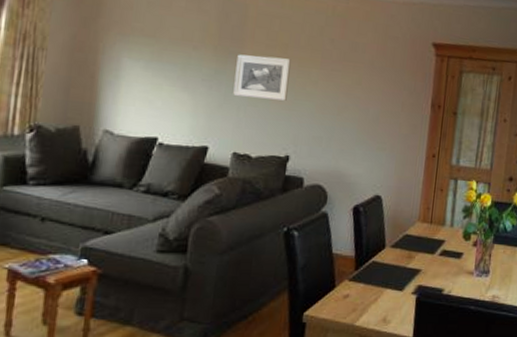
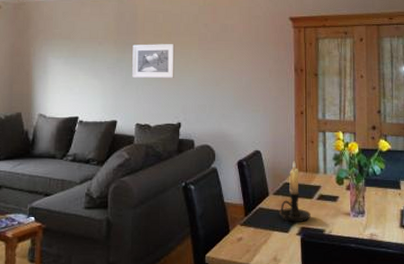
candle holder: none [394,210,430,280] -> present [278,161,311,222]

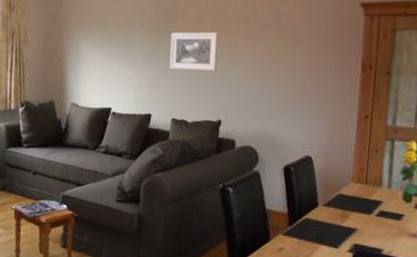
candle holder: present [278,161,311,222] -> none [328,171,367,239]

